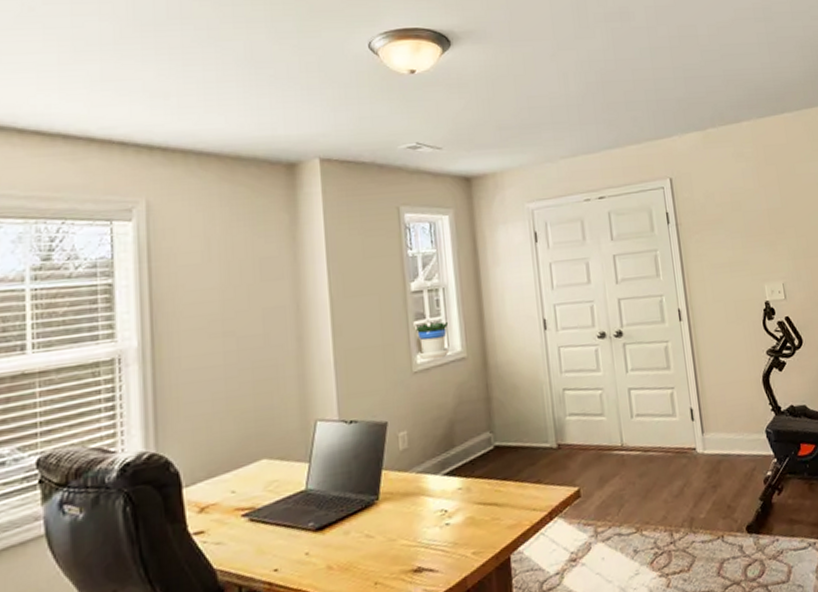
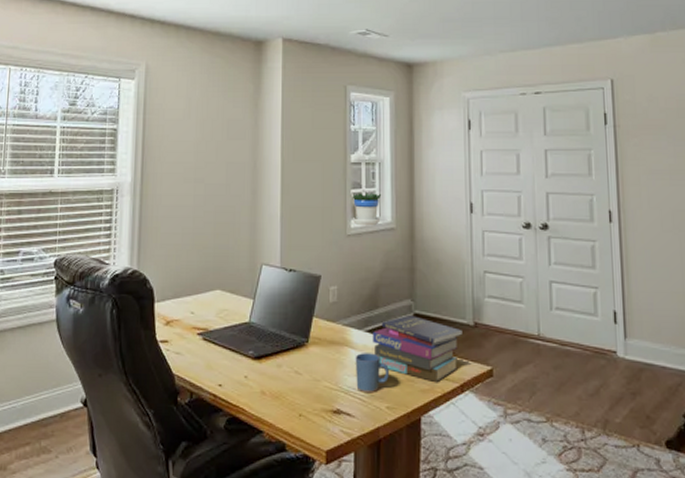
mug: none [433,497,474,543] -> present [355,353,390,393]
books: none [451,448,546,516] -> present [373,314,462,383]

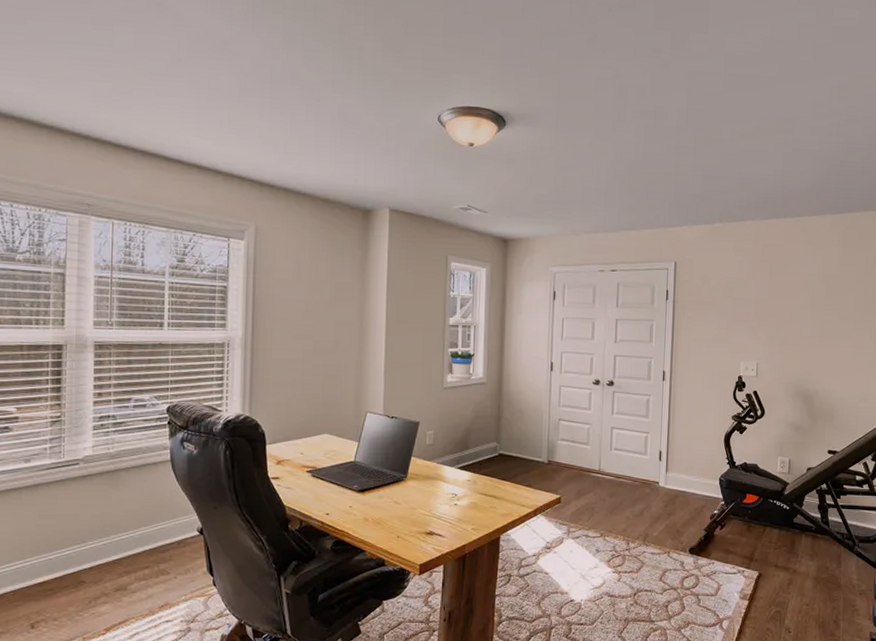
mug: present [355,353,390,393] -> none [446,486,476,518]
books: present [373,314,462,383] -> none [463,454,538,509]

